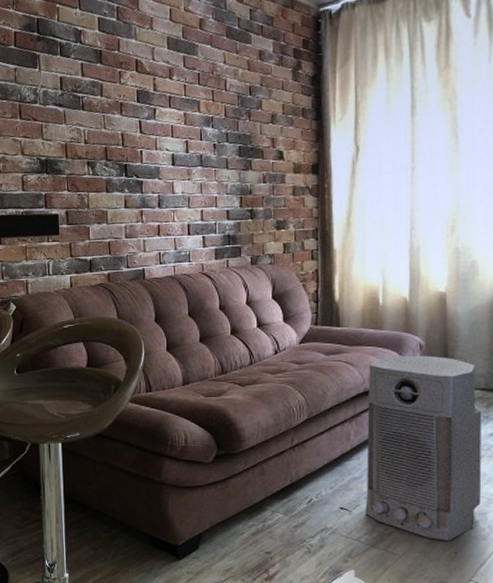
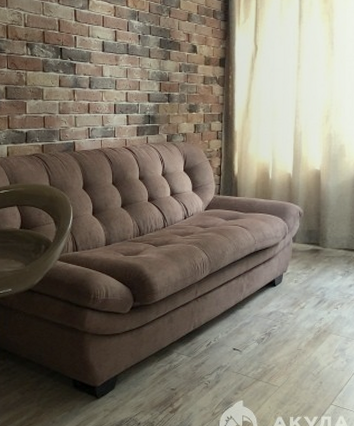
air purifier: present [365,355,482,541] -> none [253,221,344,373]

